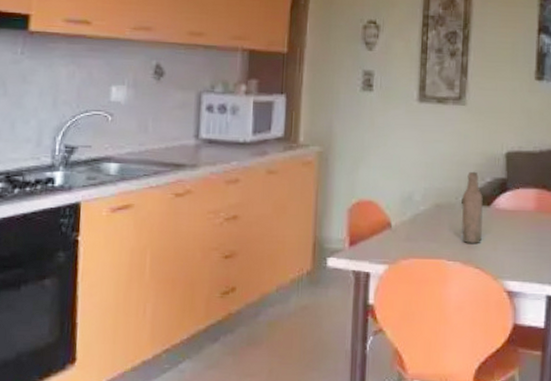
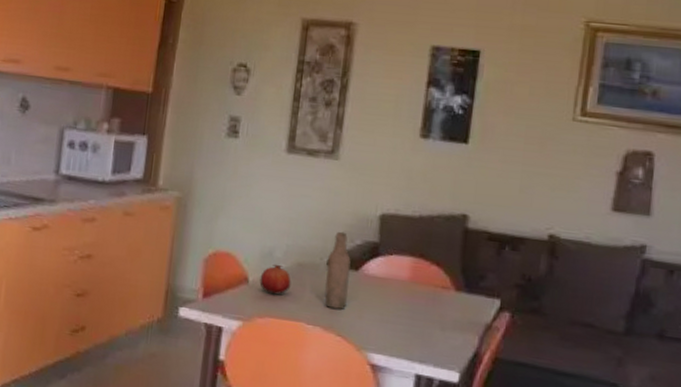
fruit: none [402,207,431,236] -> present [259,263,291,295]

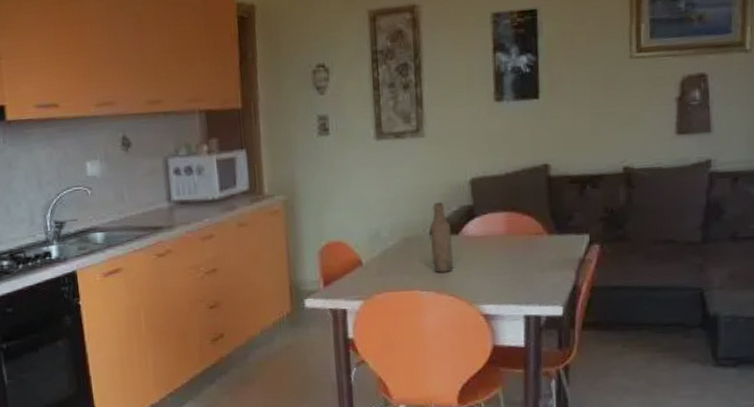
fruit: present [259,263,291,295] -> none [372,243,401,271]

